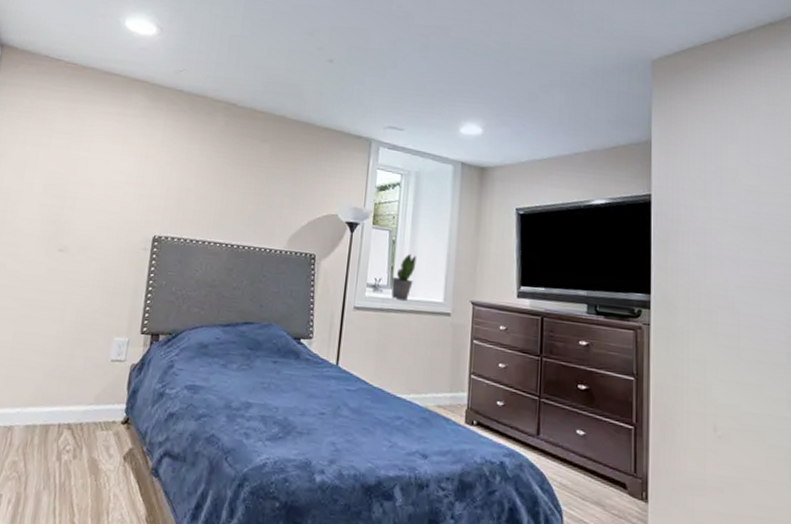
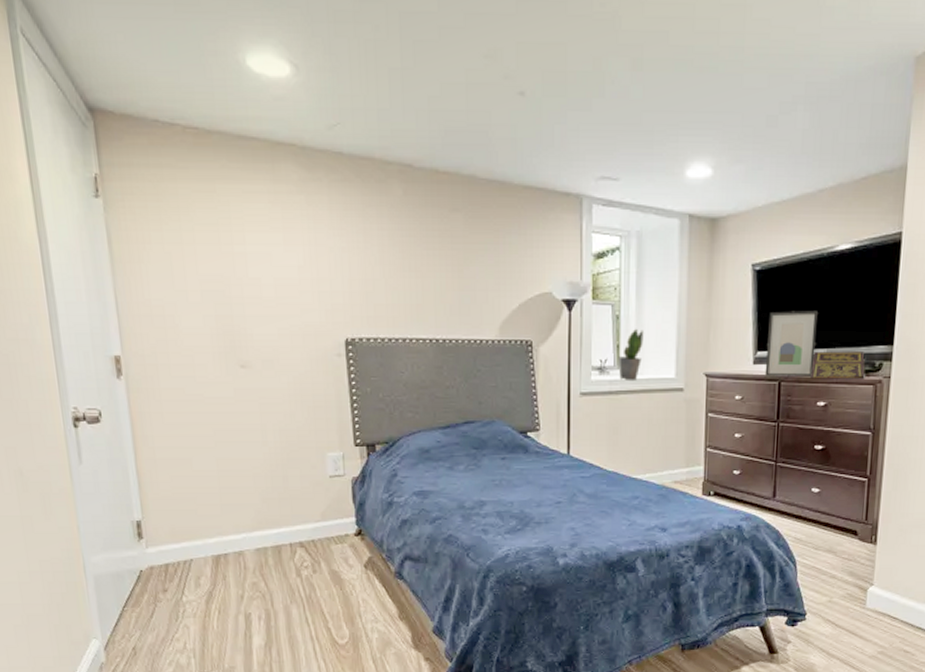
picture frame: none [528,252,578,315] -> present [764,311,819,378]
decorative box: none [572,292,626,324] -> present [810,351,866,379]

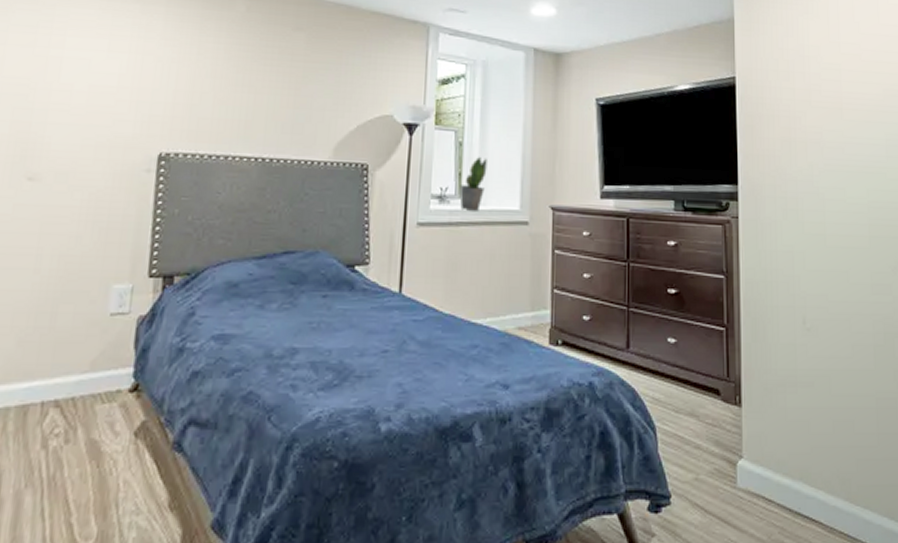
picture frame: present [764,311,819,378] -> none [612,146,663,214]
decorative box: present [810,351,866,379] -> none [659,188,714,219]

